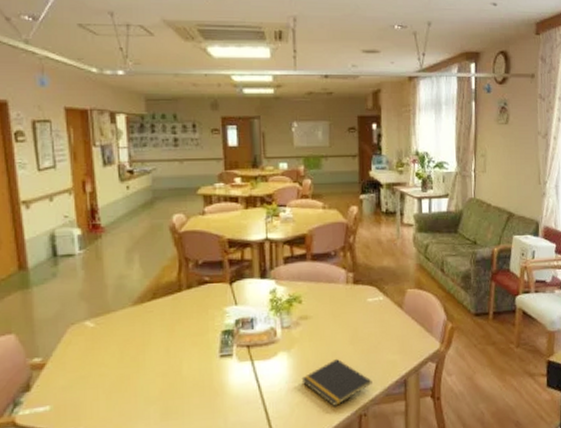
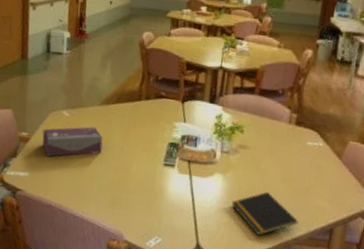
tissue box: none [62,332,143,381] -> present [42,126,103,157]

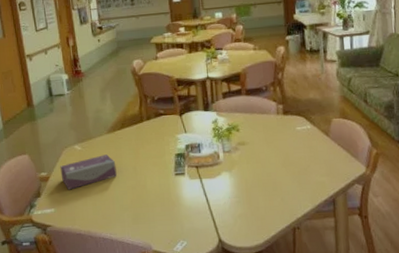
notepad: present [231,191,298,236] -> none [242,178,304,220]

